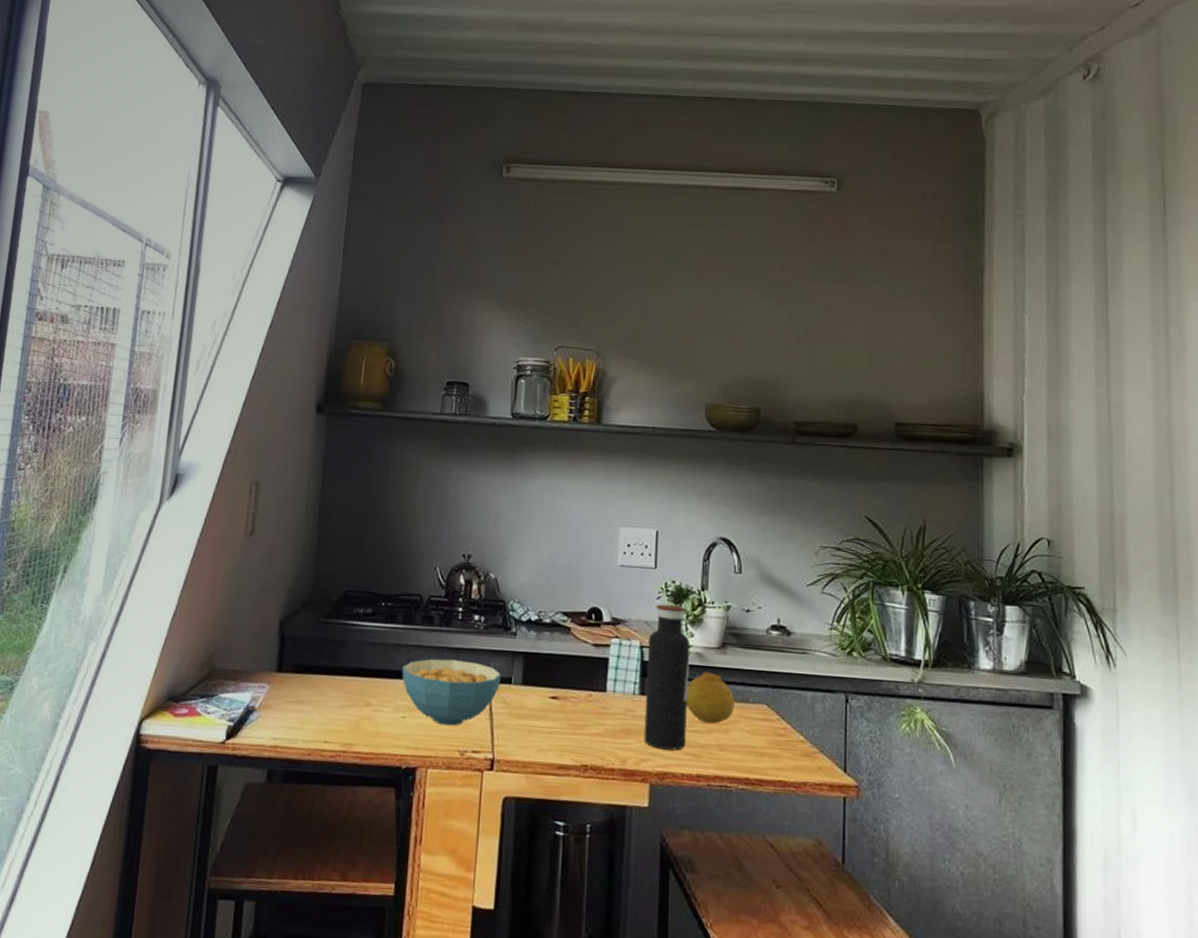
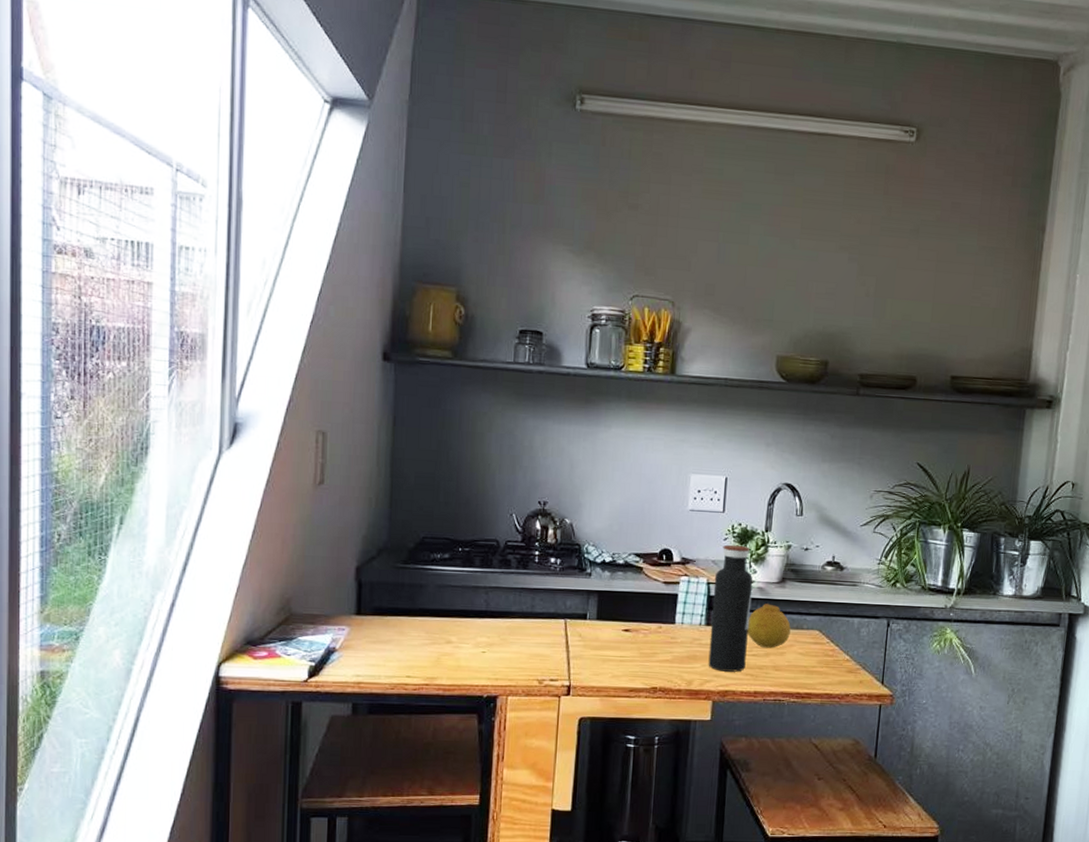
cereal bowl: present [402,658,502,726] -> none [481,598,578,659]

